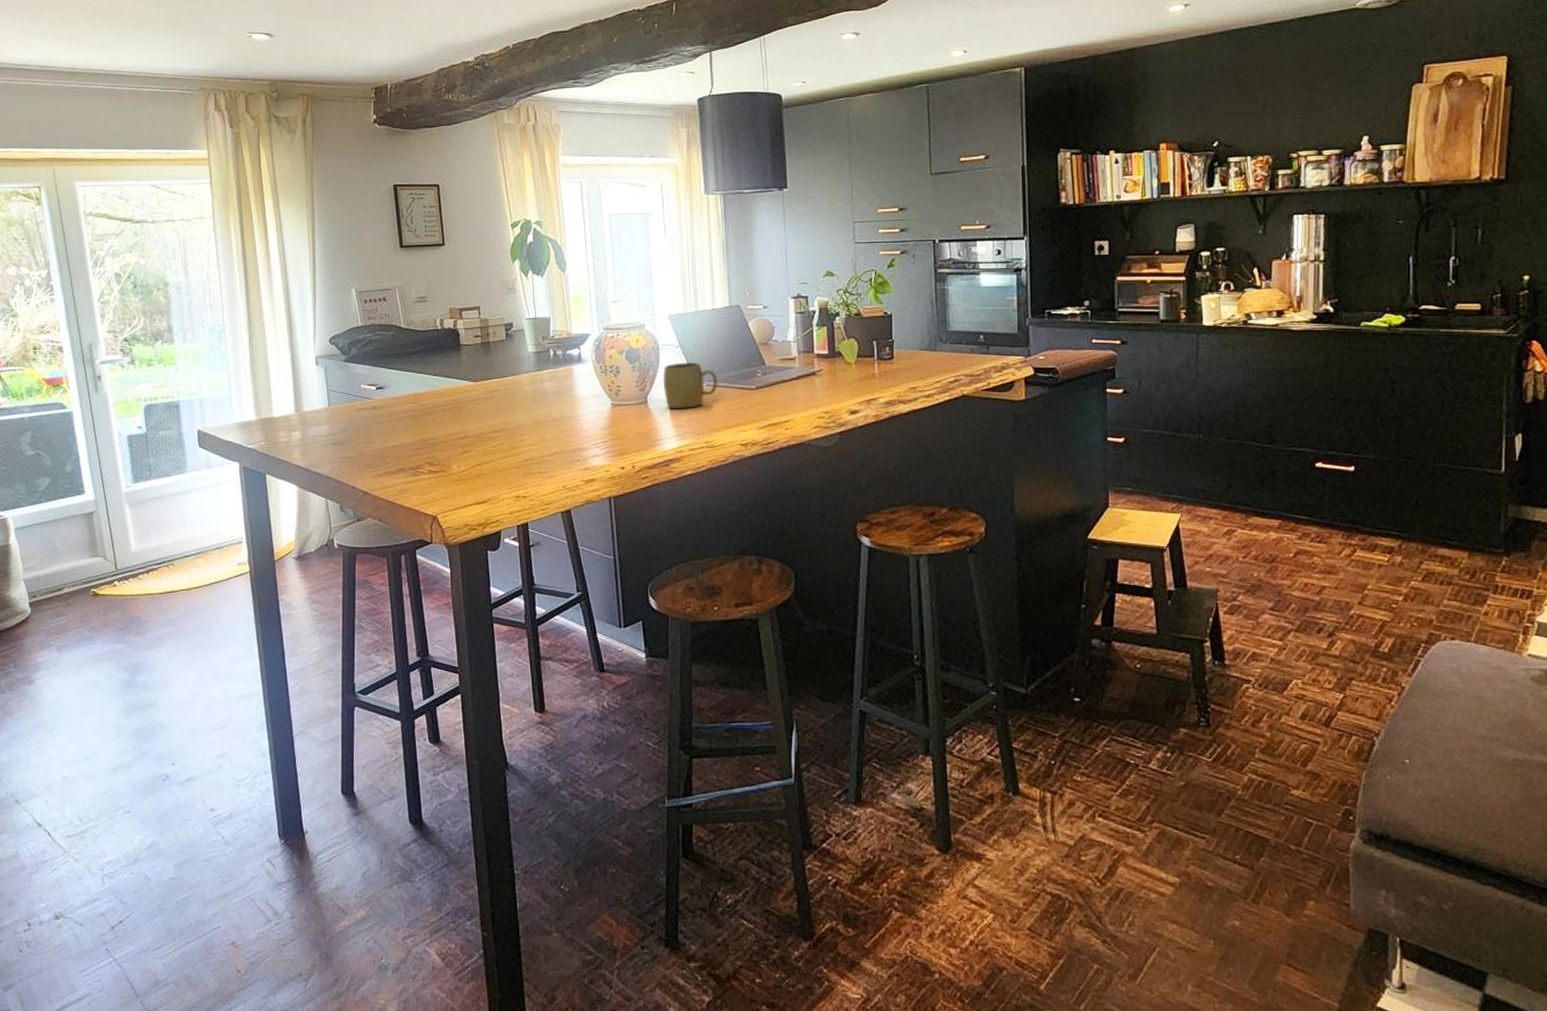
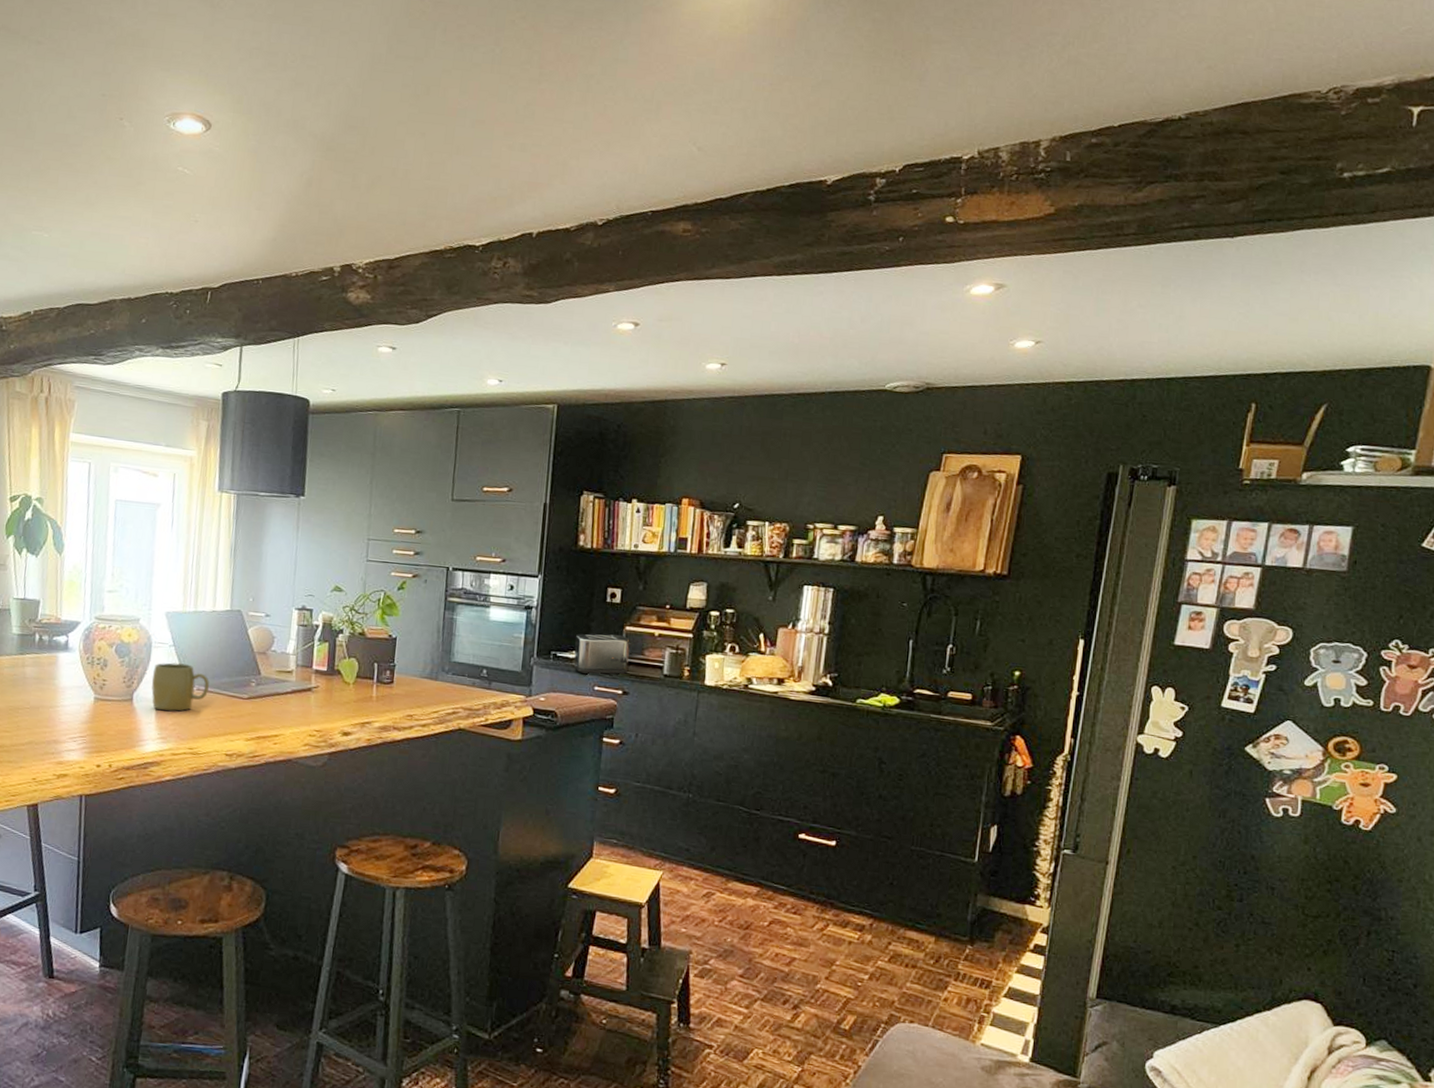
toaster: none [1067,285,1125,329] -> present [573,633,632,675]

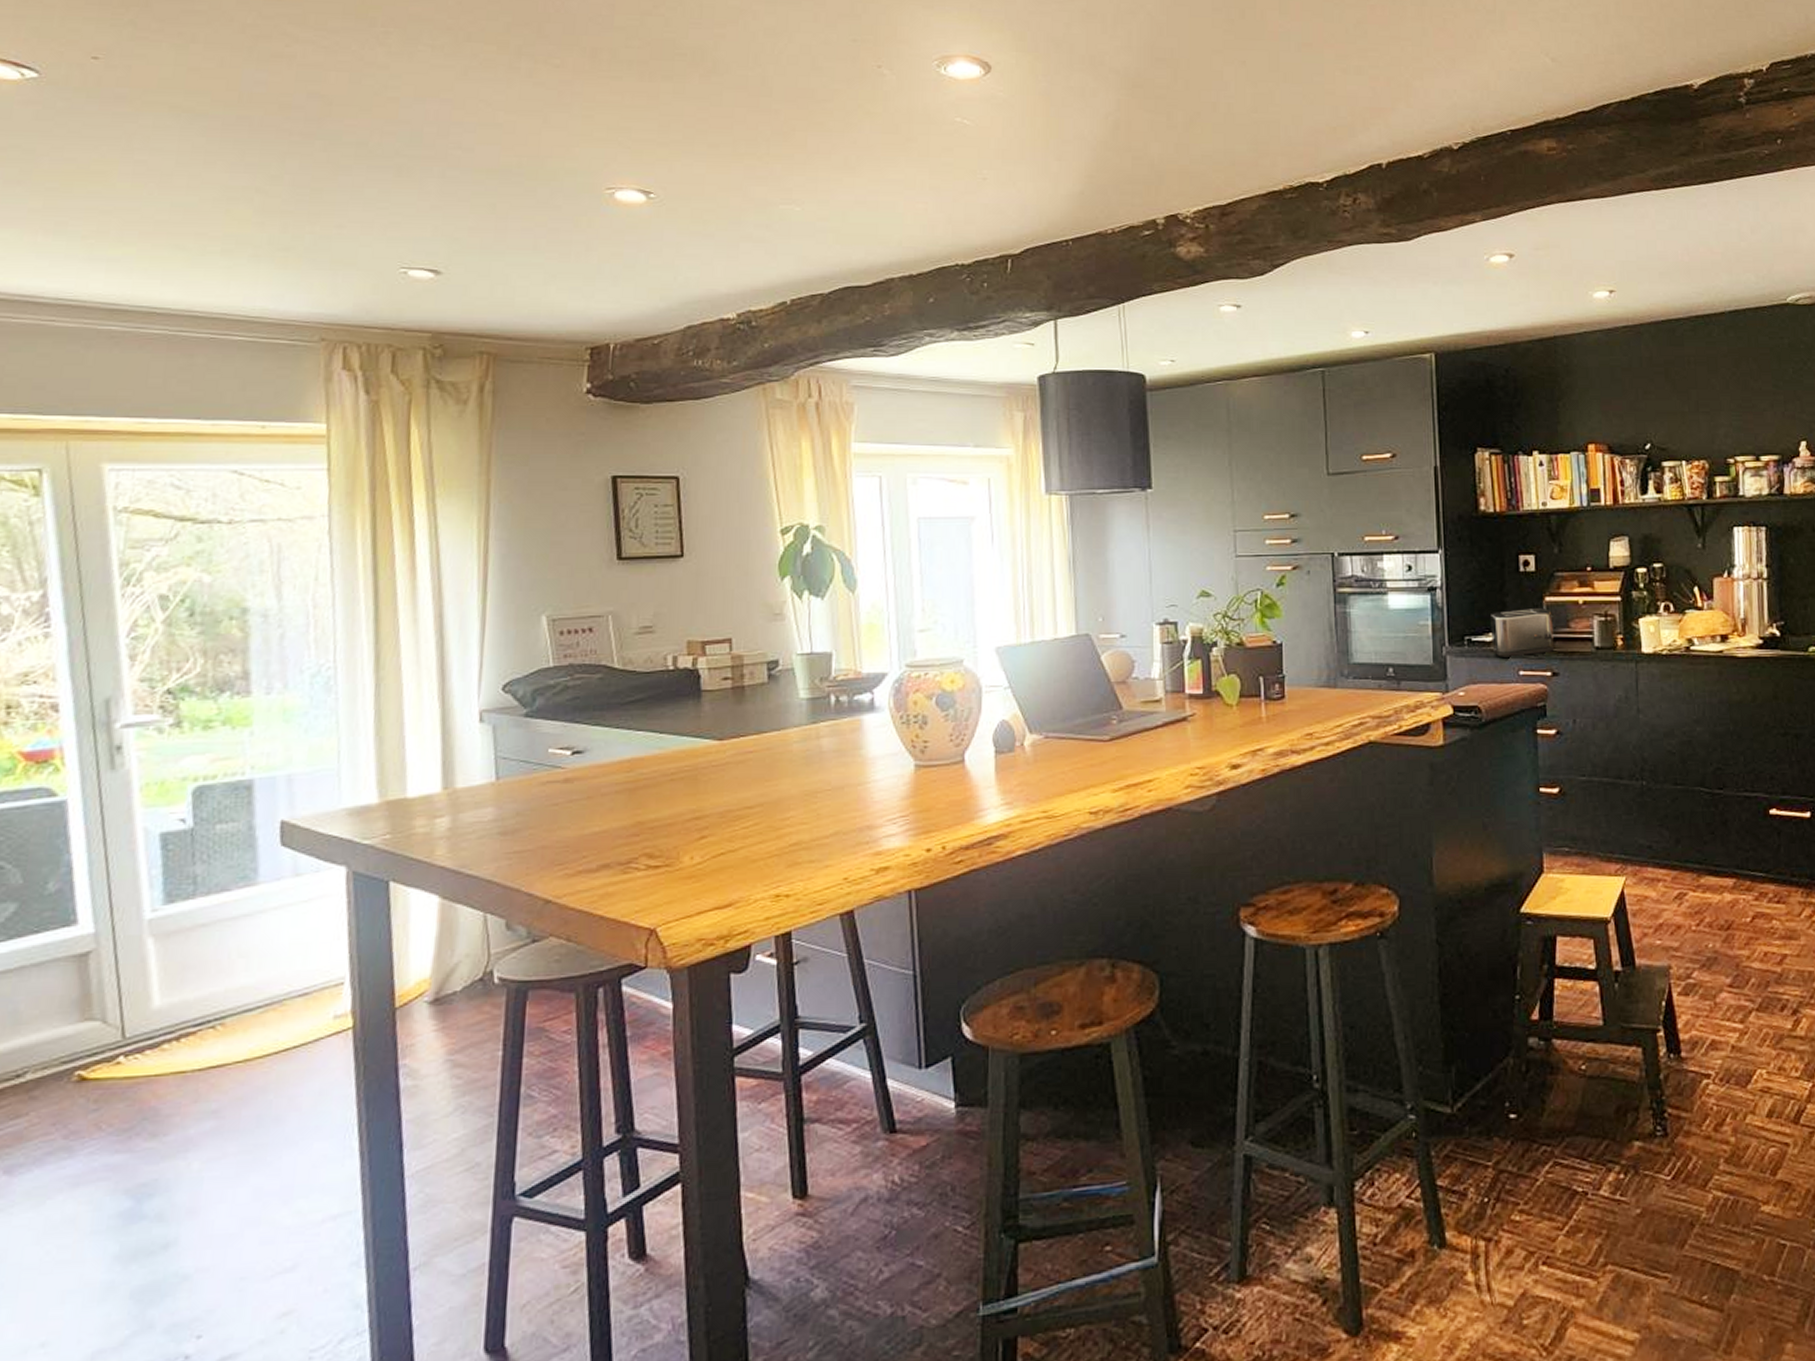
mug: present [151,662,209,711] -> none [986,708,1059,769]

